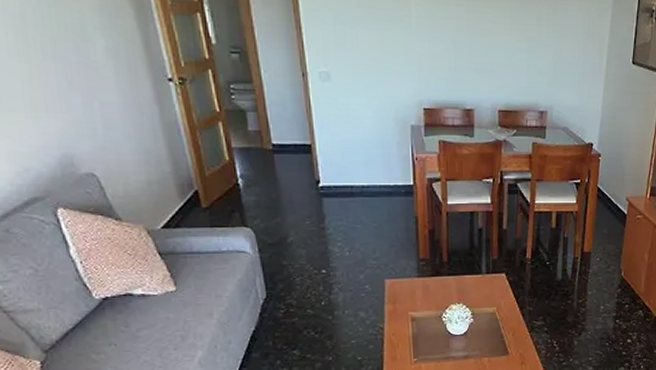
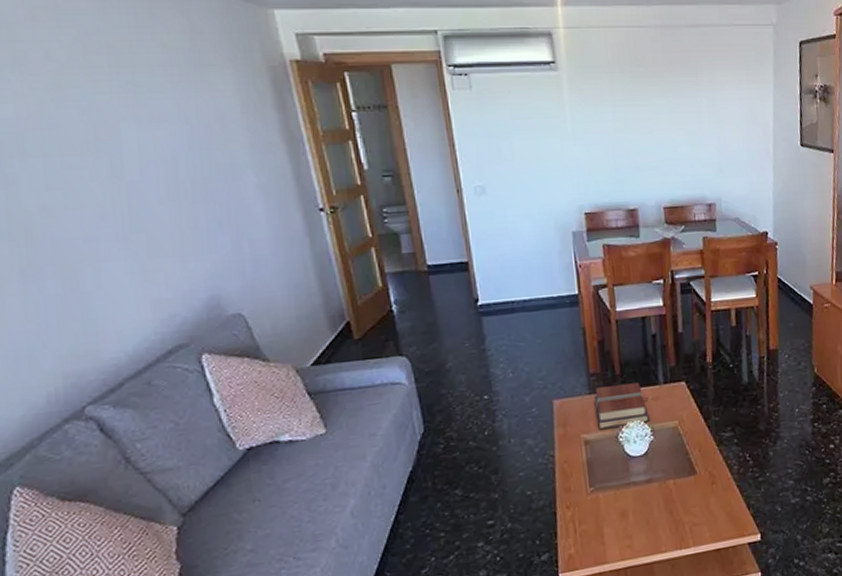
books: none [422,270,471,310] -> present [594,382,649,430]

